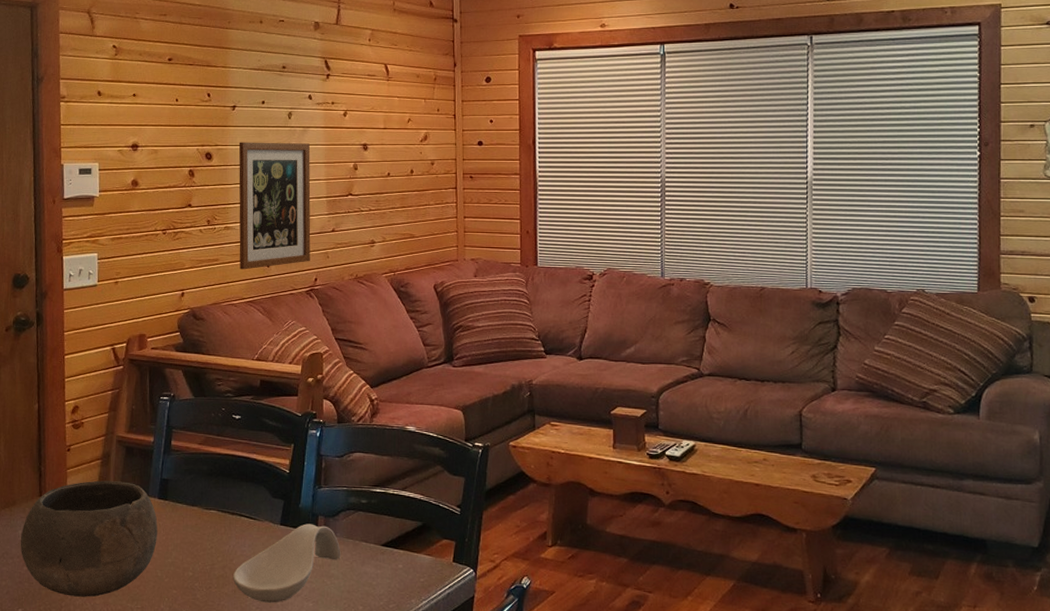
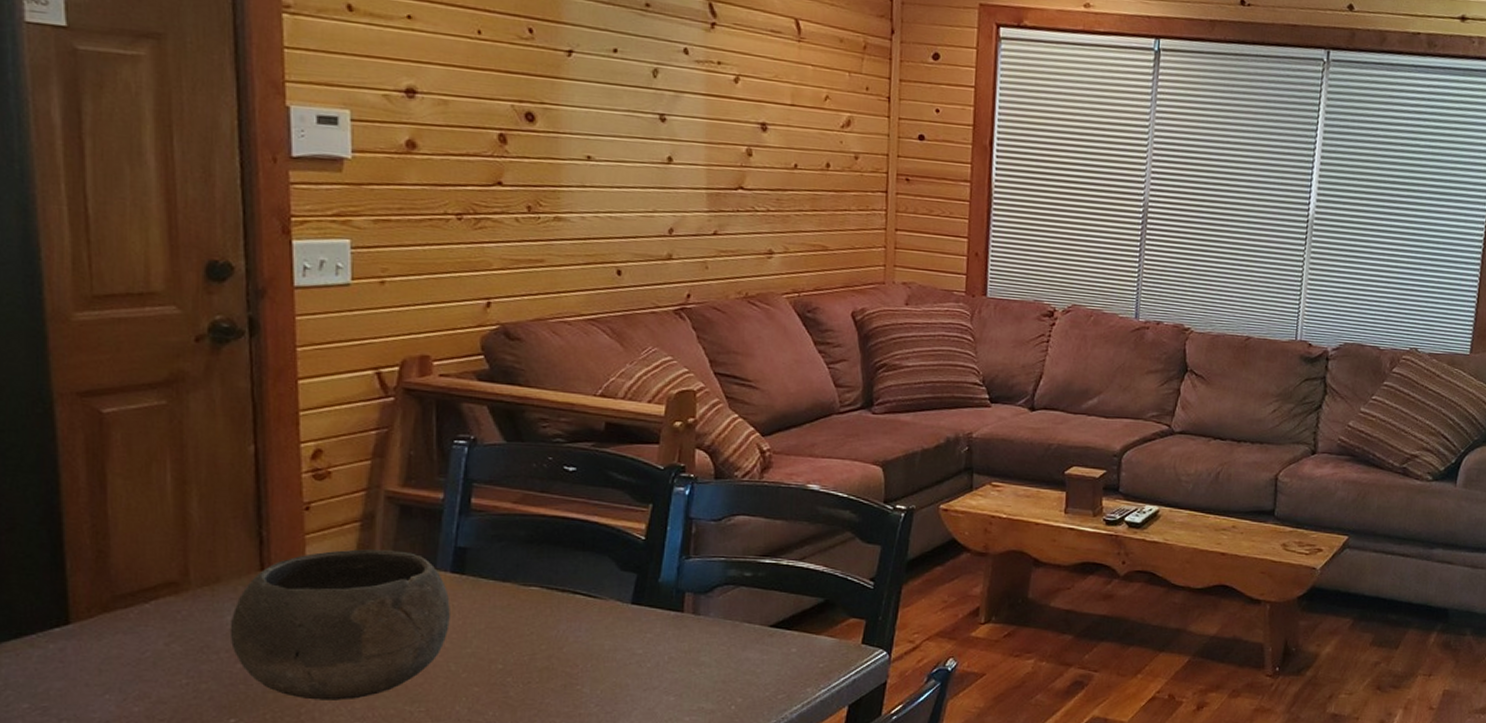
spoon rest: present [232,523,341,603] -> none [561,602,715,699]
wall art: present [238,142,311,270] -> none [576,102,685,277]

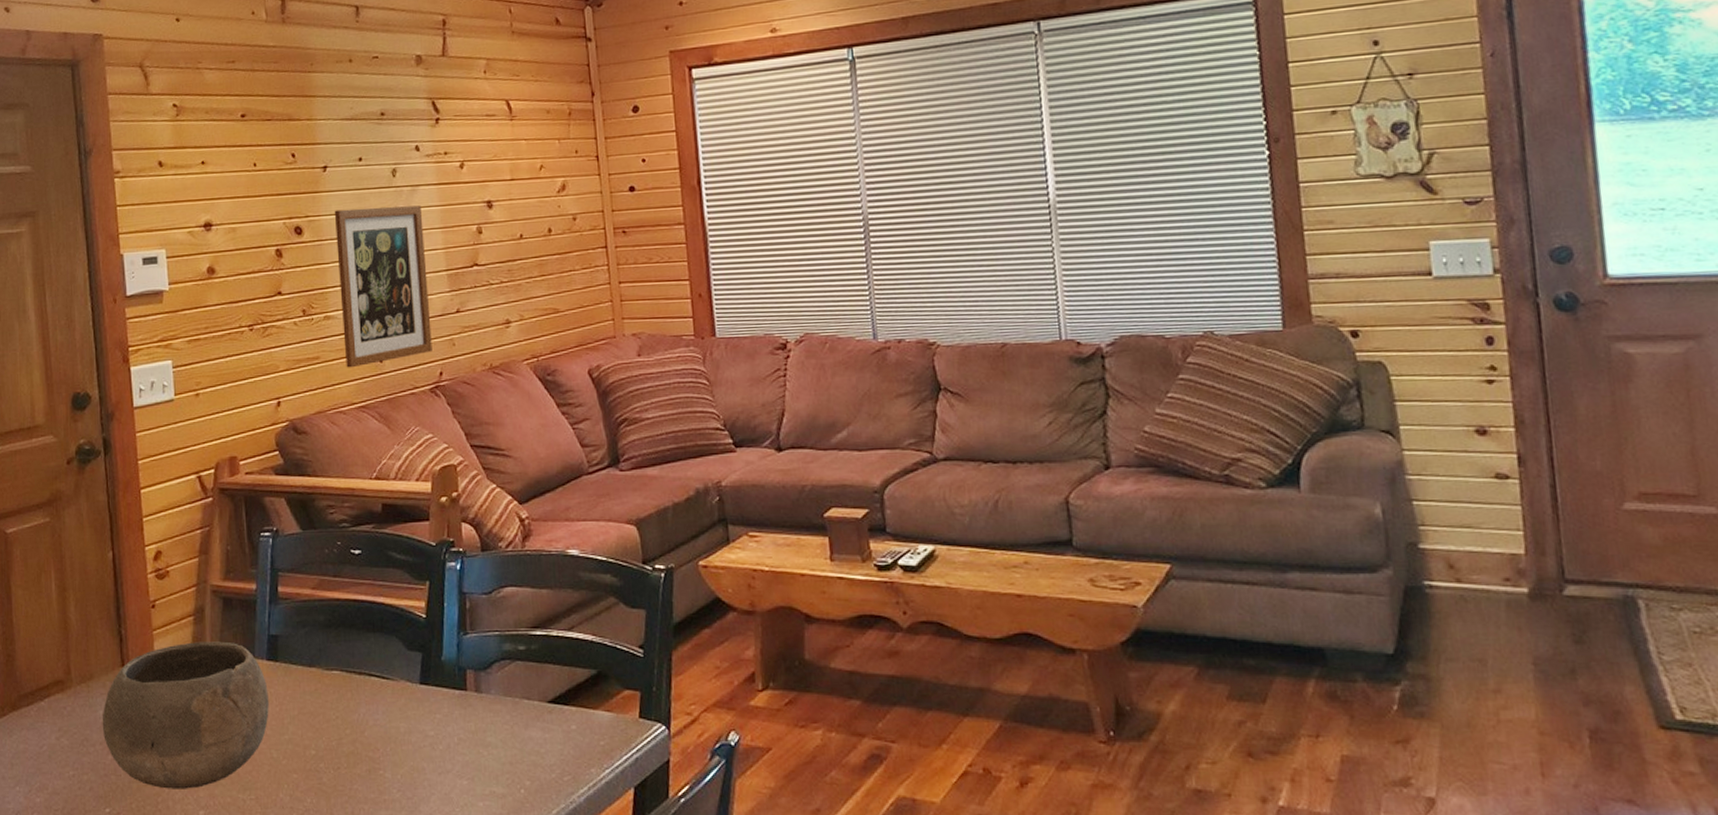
wall art: none [576,102,685,277] -> present [334,205,432,368]

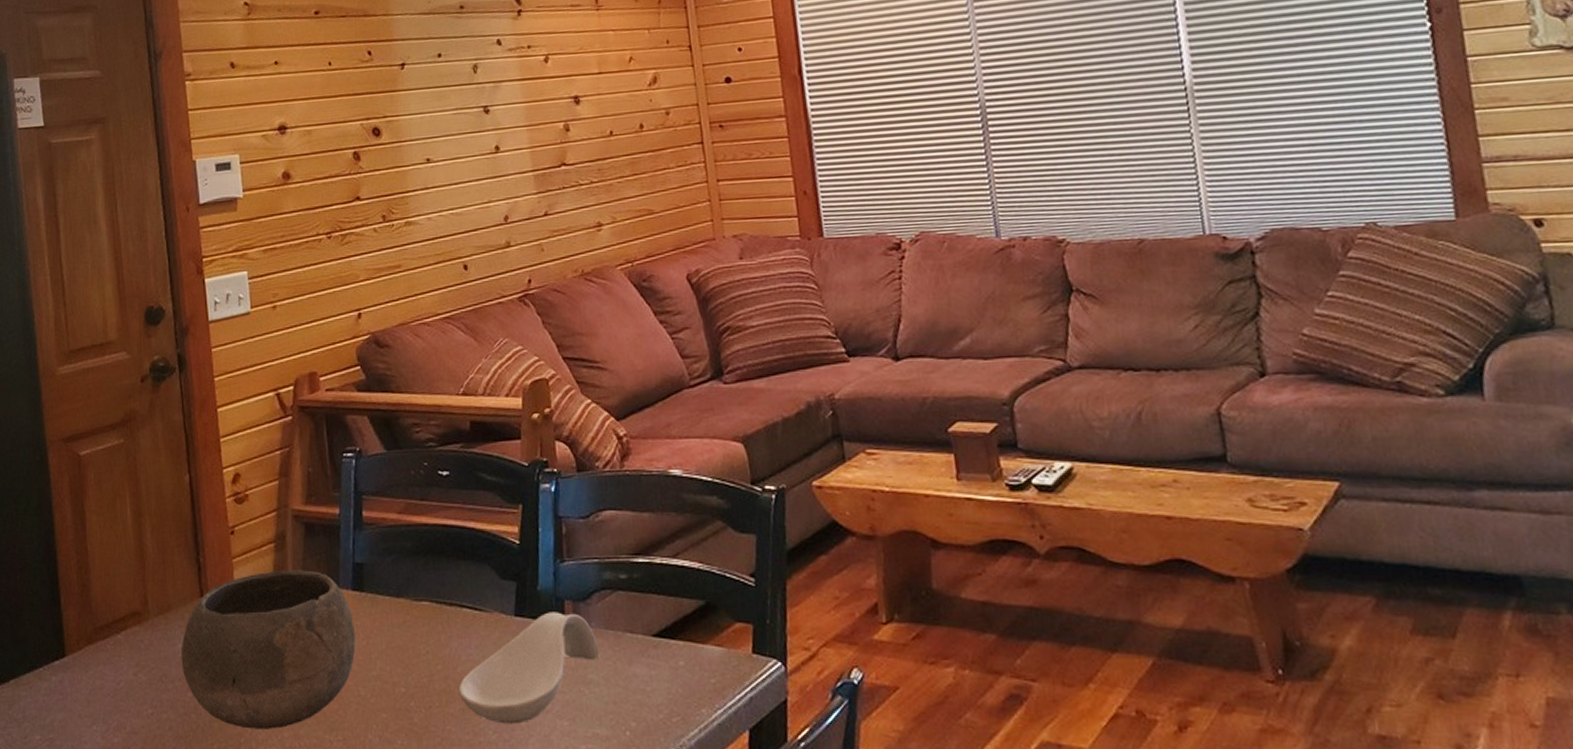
wall art: present [334,205,432,368] -> none [413,102,520,277]
spoon rest: none [365,680,498,783] -> present [458,612,600,724]

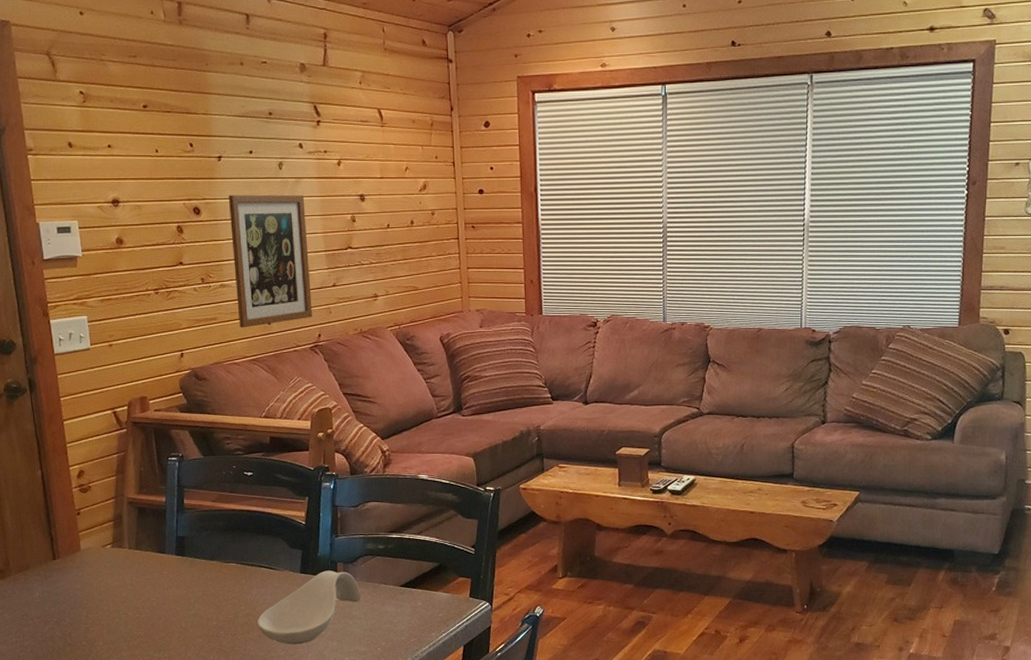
bowl: present [180,570,356,729] -> none [38,541,178,651]
wall art: none [413,102,520,277] -> present [228,194,312,328]

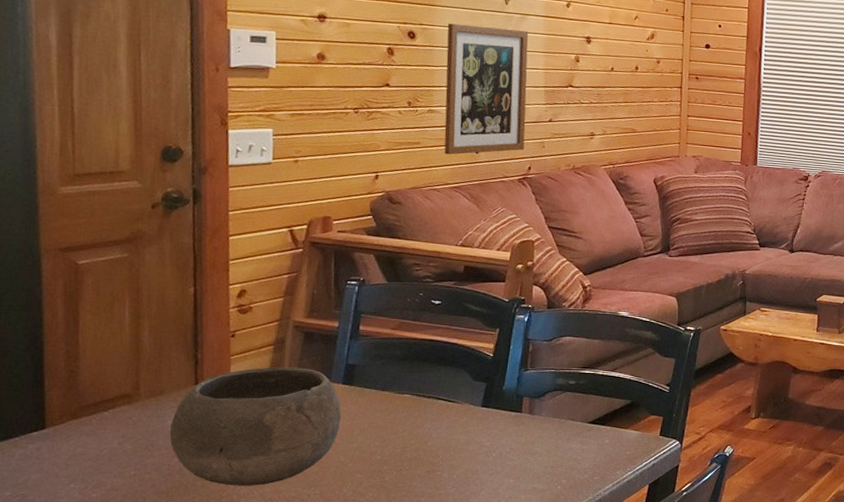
bowl: none [38,541,178,651] -> present [169,367,341,486]
spoon rest: present [256,570,362,645] -> none [426,405,546,481]

